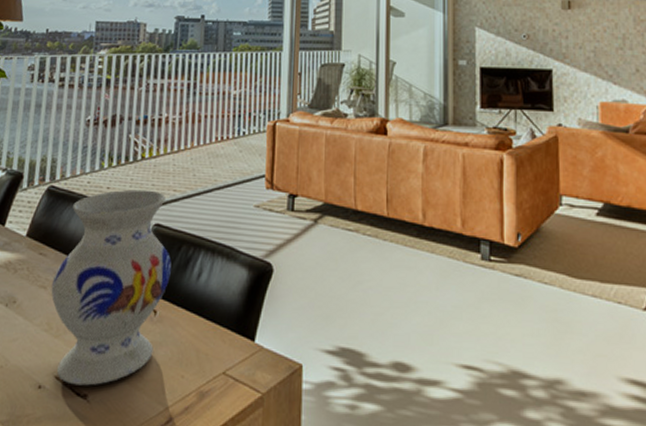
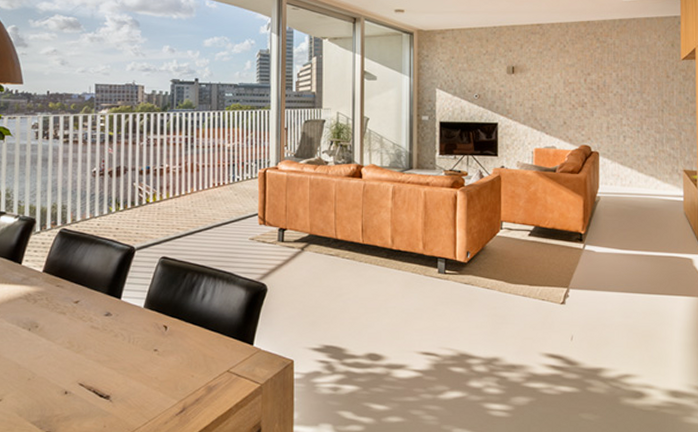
vase: present [51,189,172,386] -> none [70,229,178,389]

